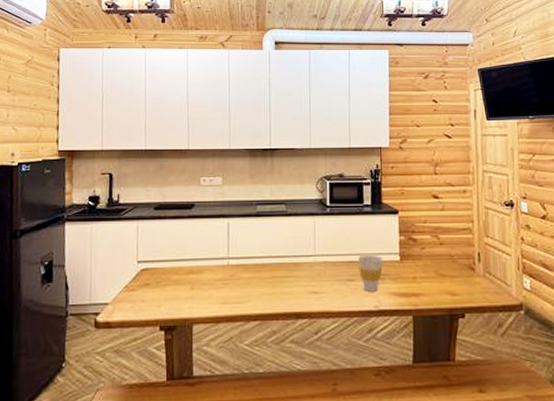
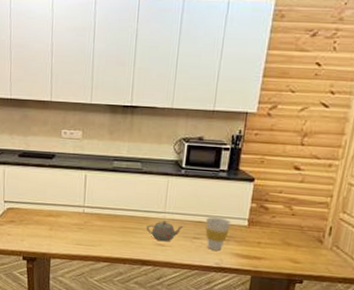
teapot: none [298,265,336,288] -> present [146,221,184,242]

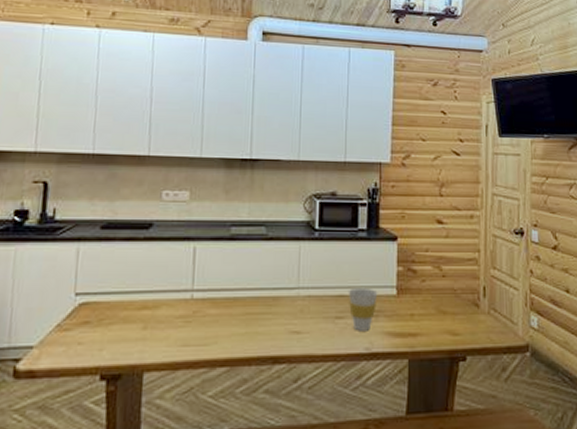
teapot: present [146,221,184,242] -> none [277,299,323,327]

